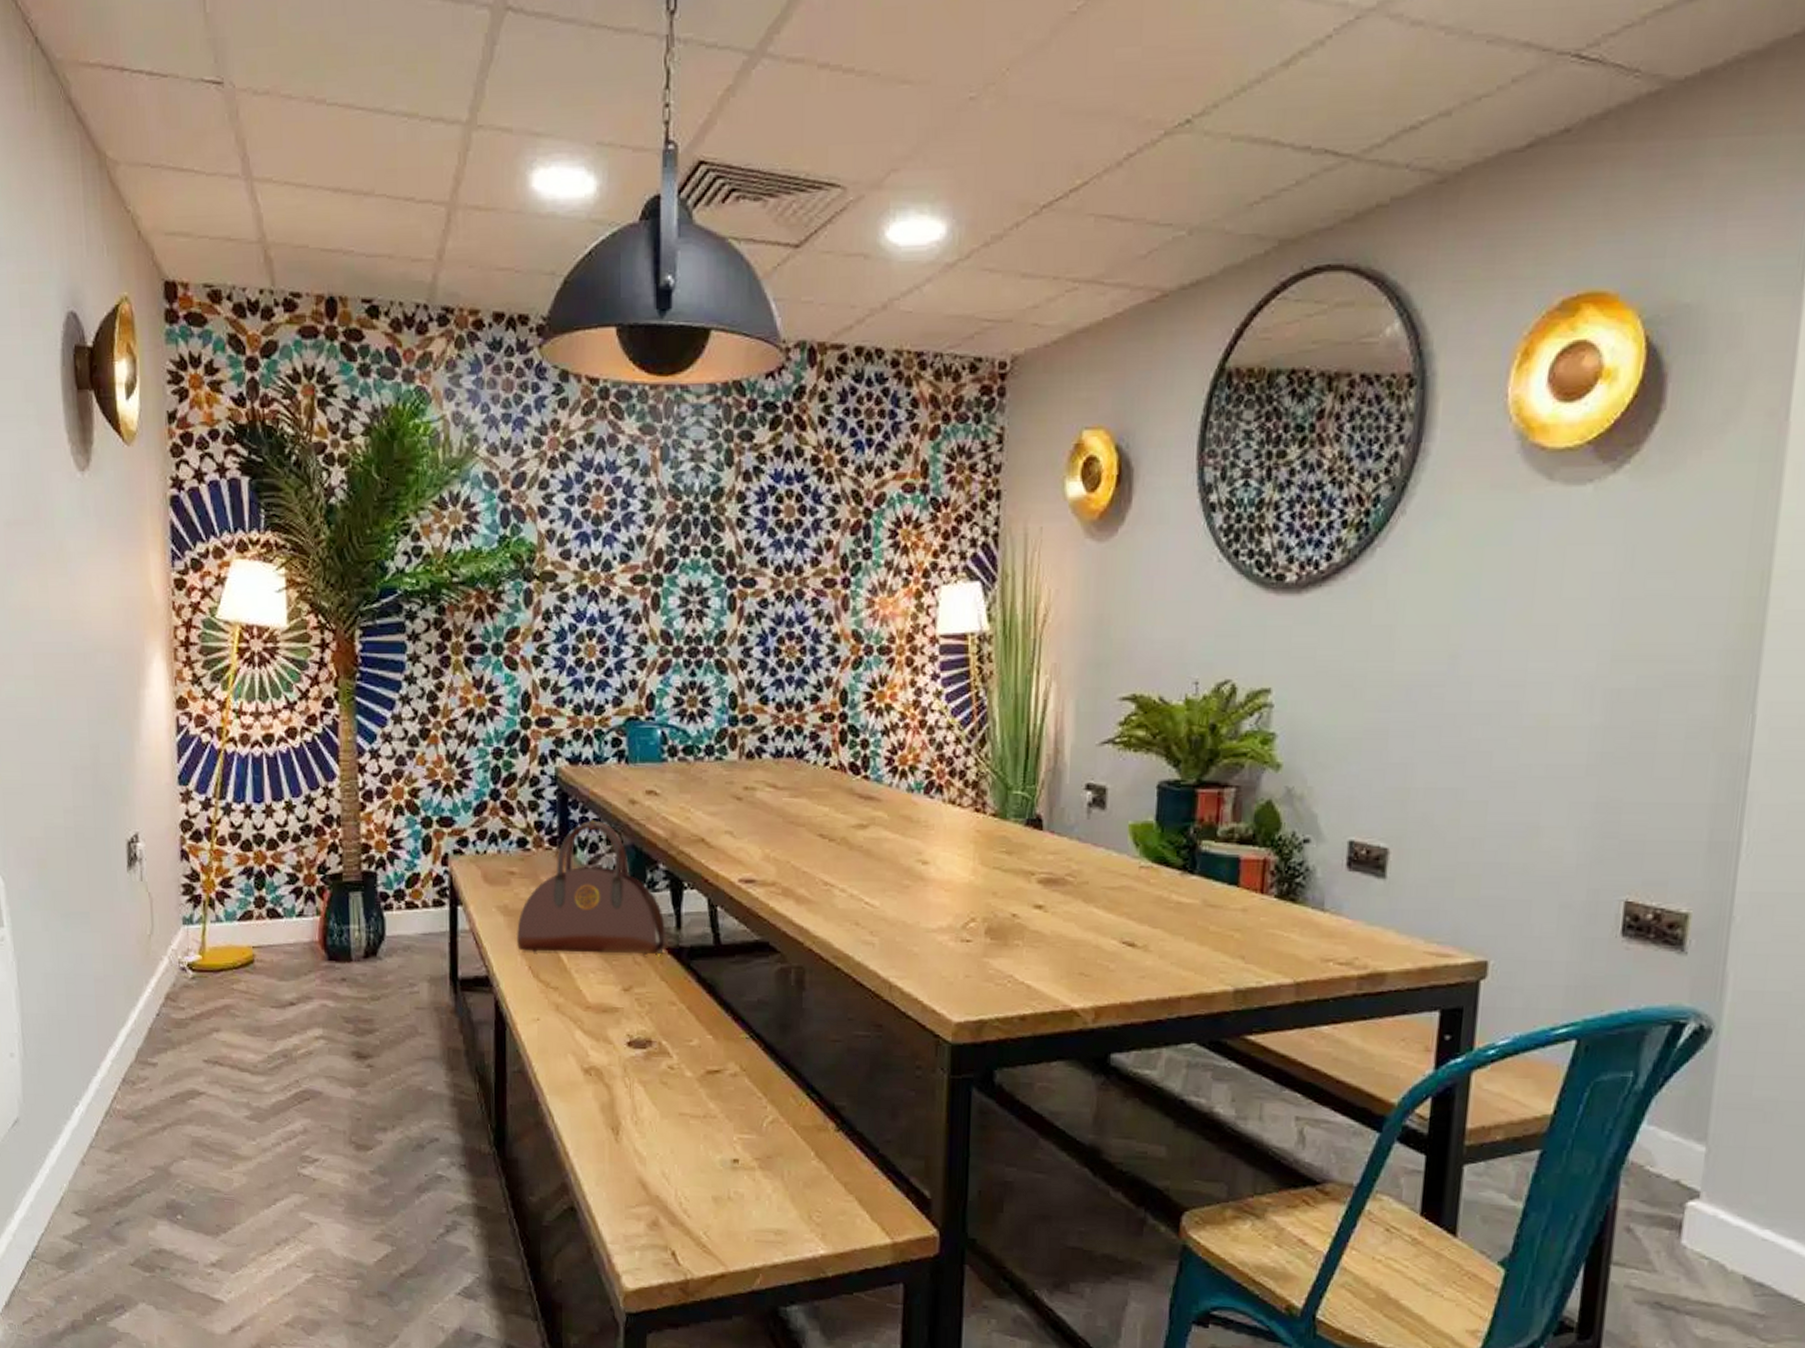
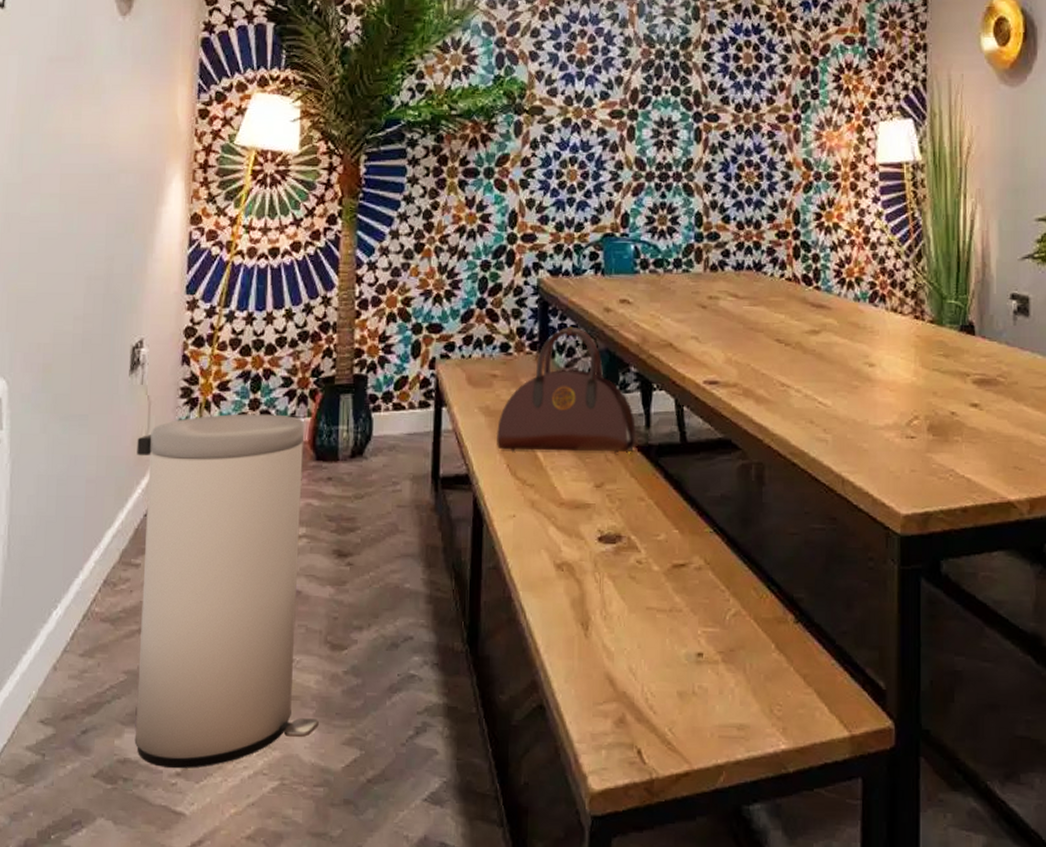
pedal bin: none [142,912,349,1259] -> present [134,414,319,768]

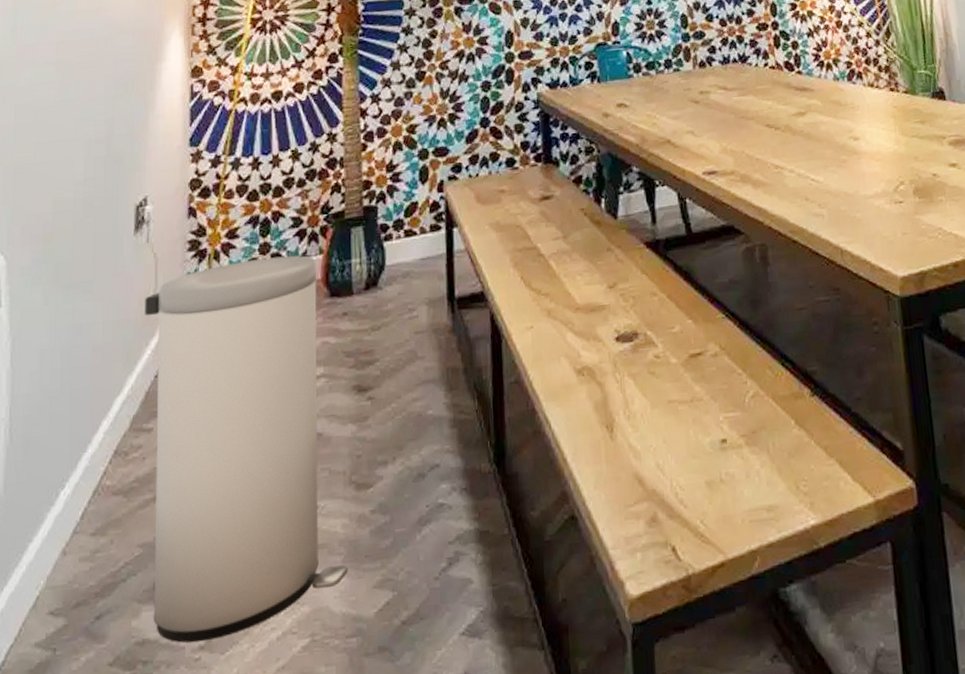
handbag: present [496,326,636,454] -> none [508,135,643,263]

